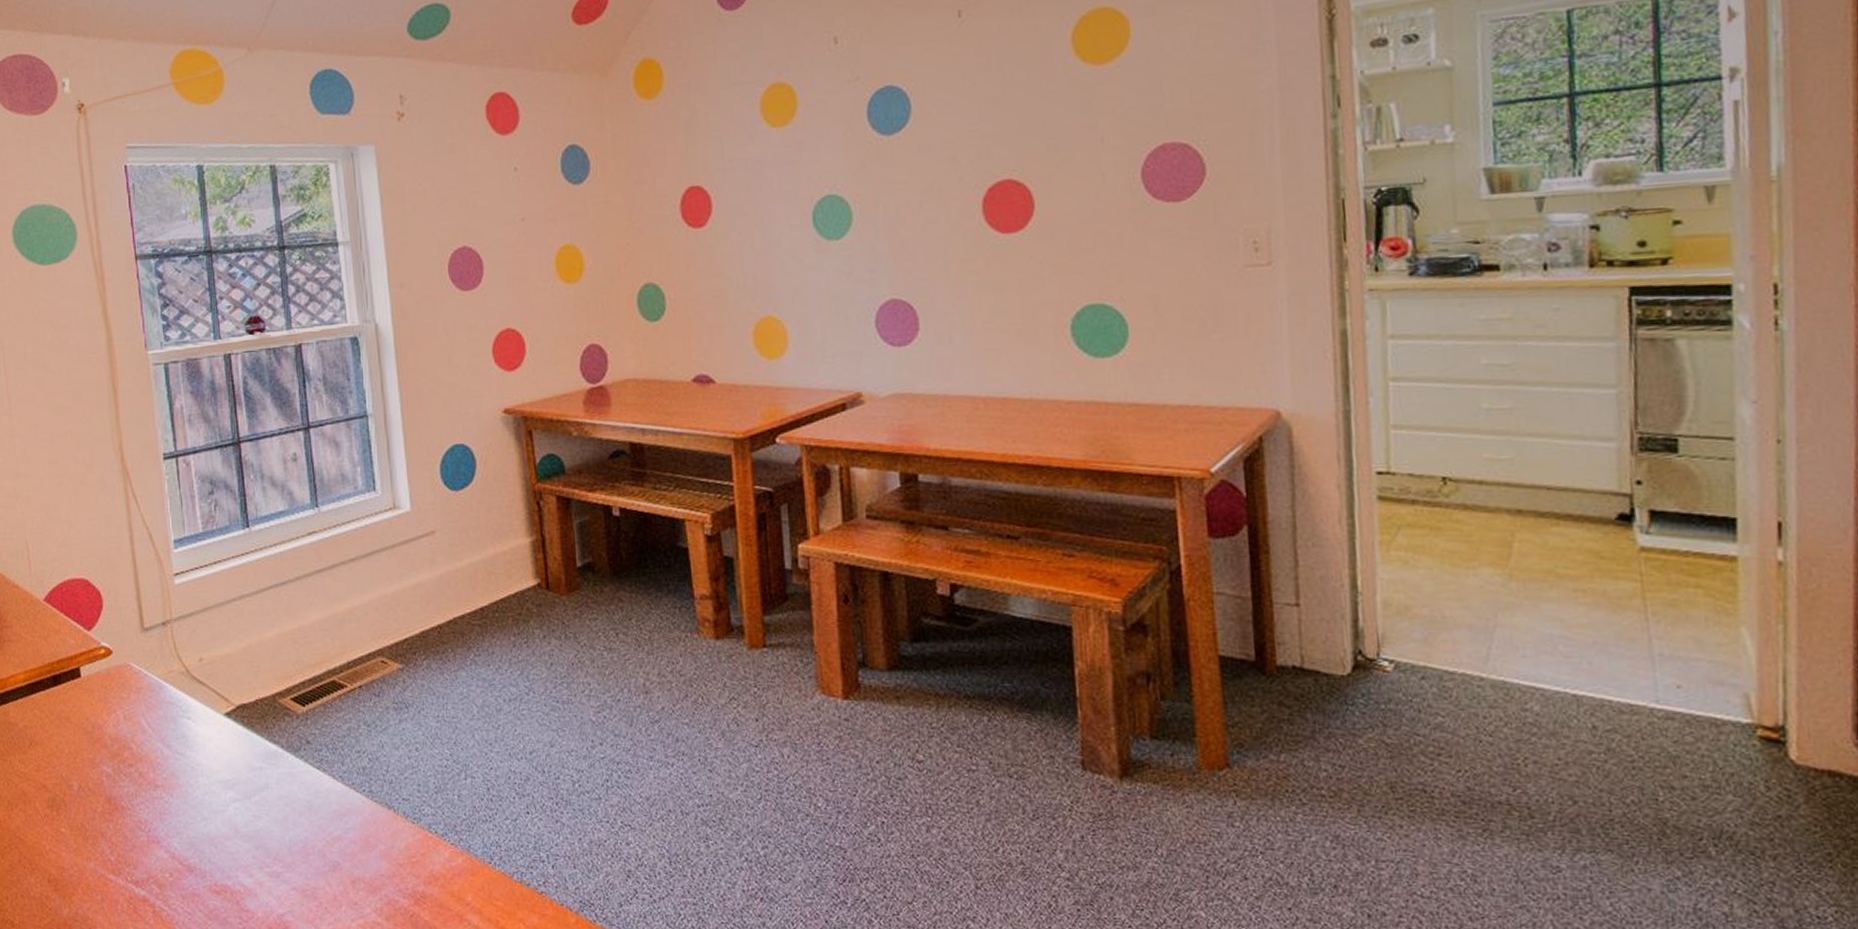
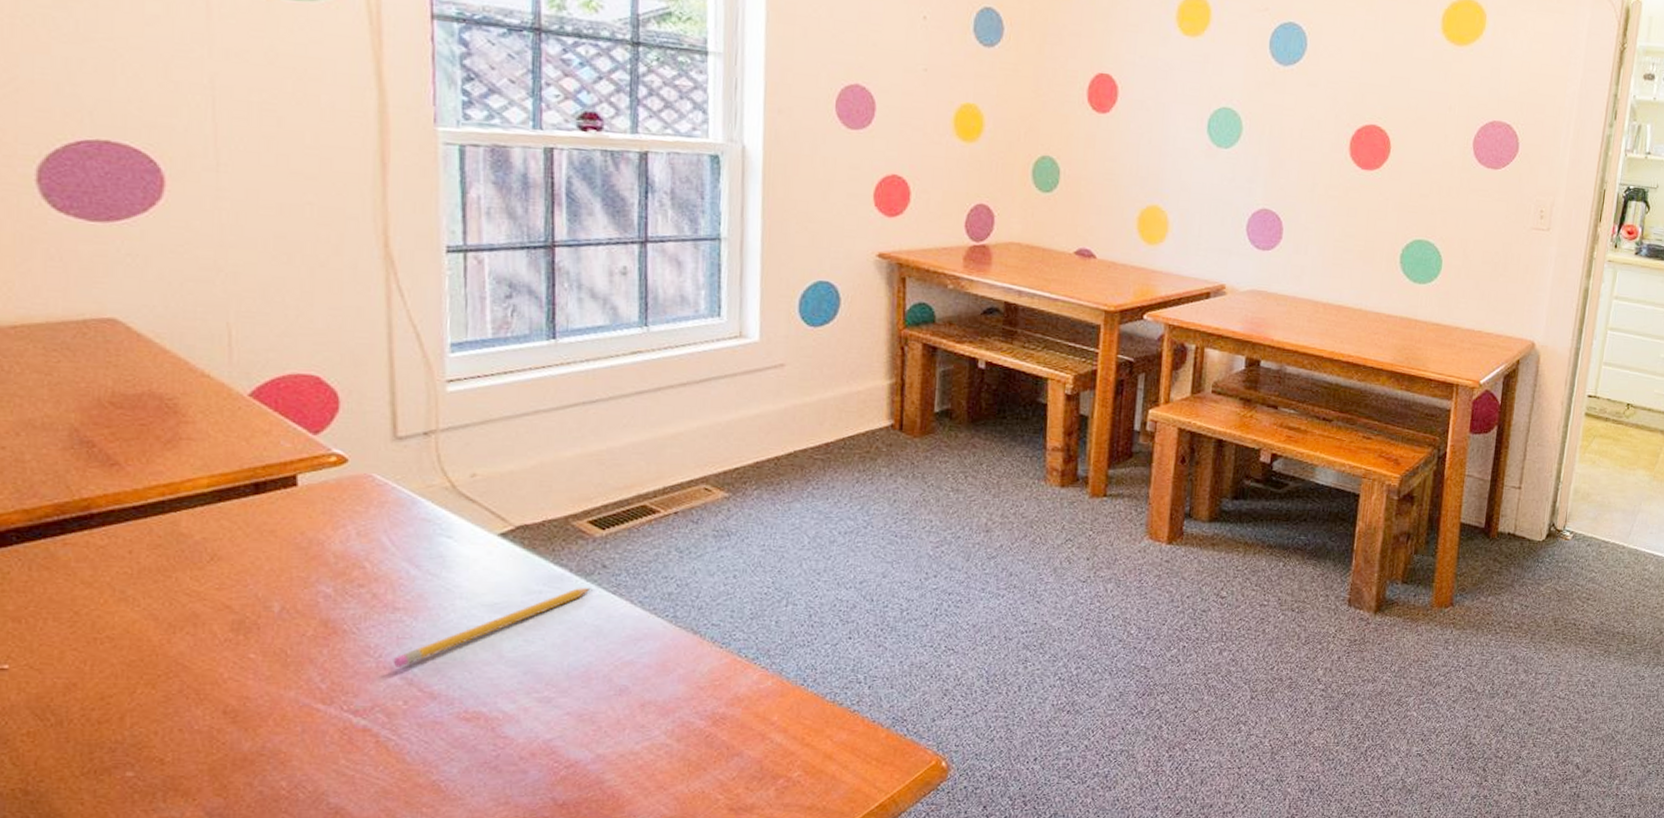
pencil: none [158,764,300,841] -> present [393,588,591,667]

